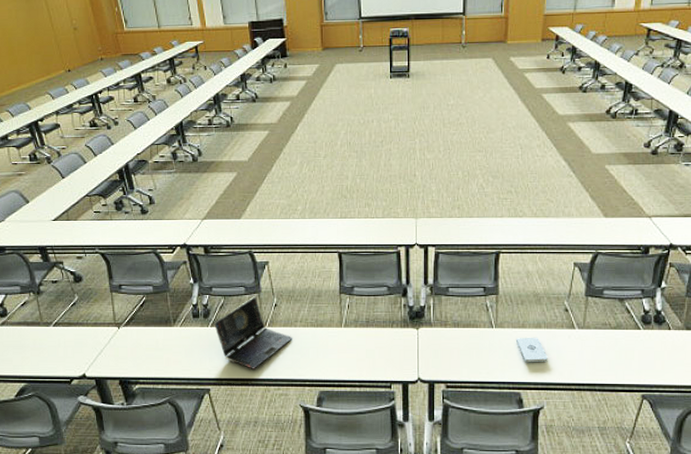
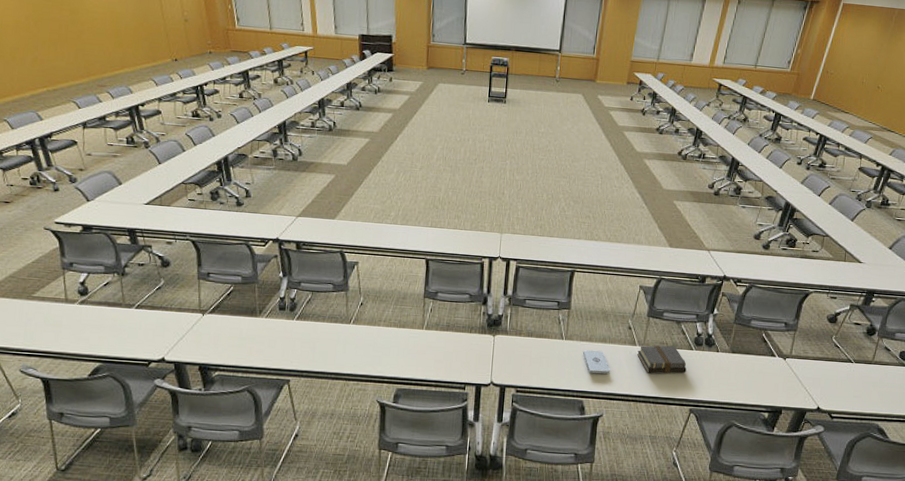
laptop computer: present [213,296,292,369] -> none [299,294,375,364]
book: none [577,326,635,359] -> present [637,345,687,374]

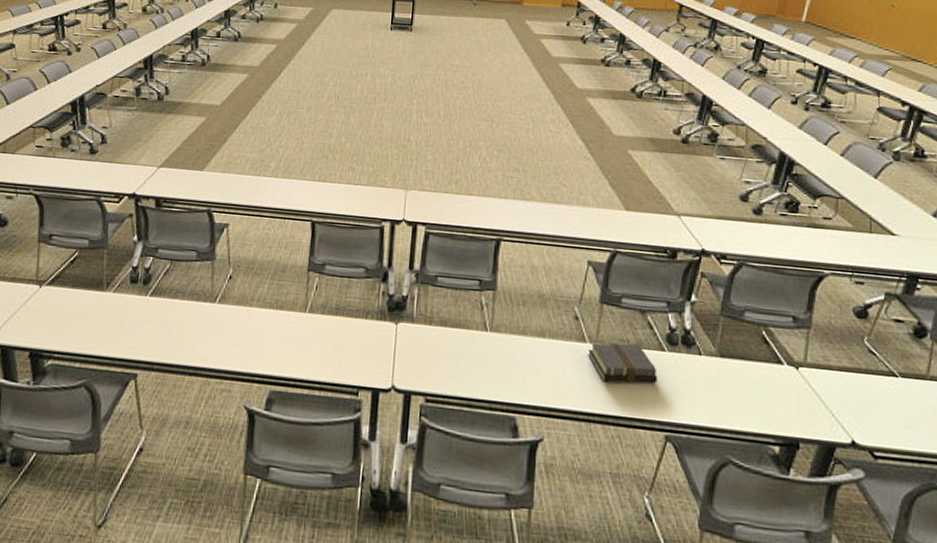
notepad: present [582,350,610,374] -> none [513,347,552,381]

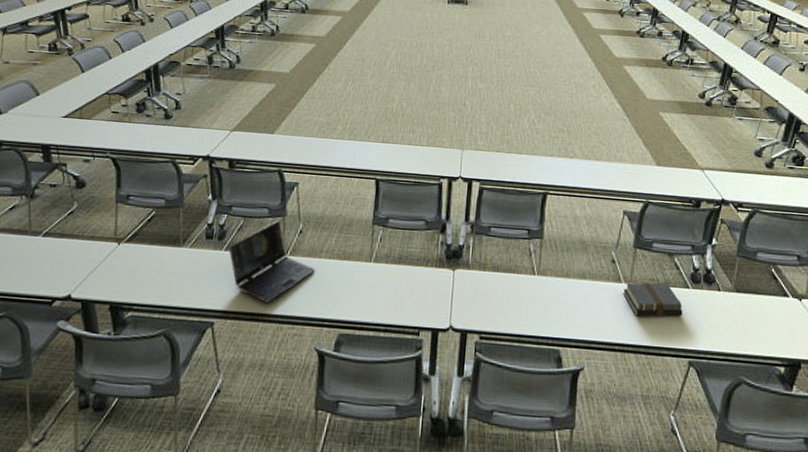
laptop computer: none [153,264,245,355] -> present [228,220,315,303]

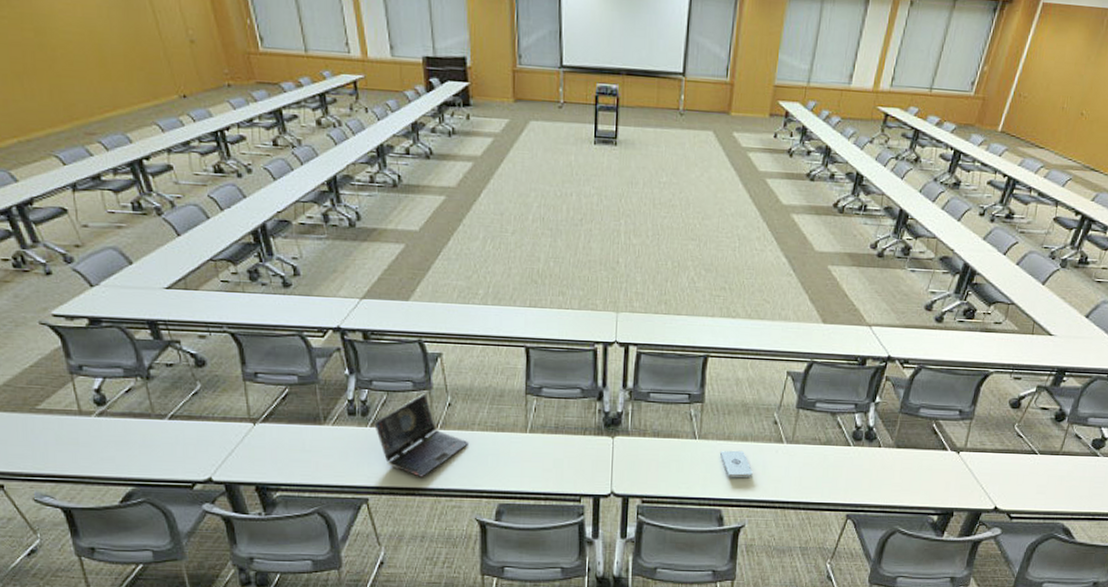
notepad: none [558,288,591,317] -> present [719,450,753,478]
book: present [623,283,683,317] -> none [784,442,843,475]

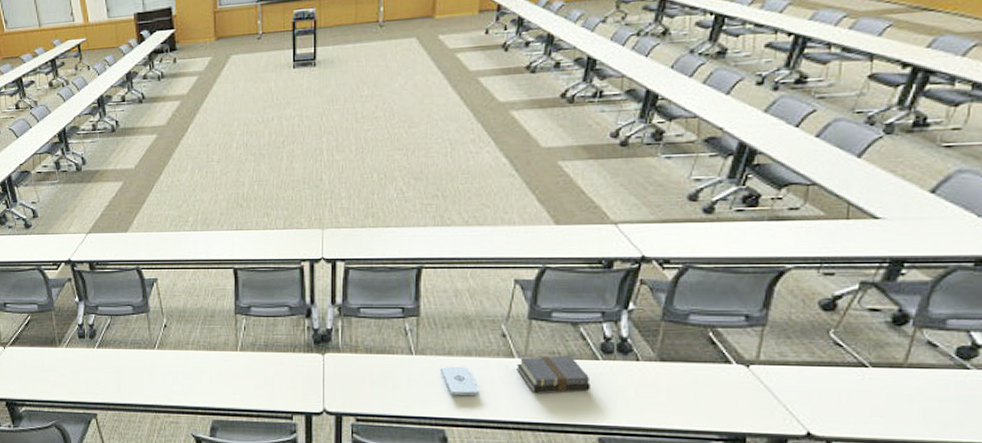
laptop computer: present [373,393,468,477] -> none [99,316,183,394]
book: none [784,442,843,475] -> present [516,355,591,393]

